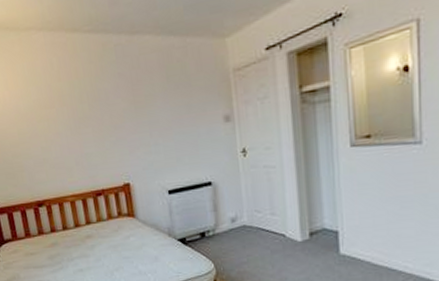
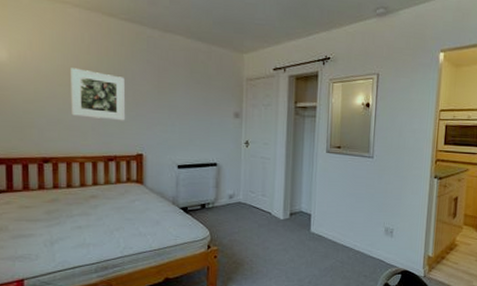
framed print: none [46,99,107,152] -> present [71,68,126,121]

